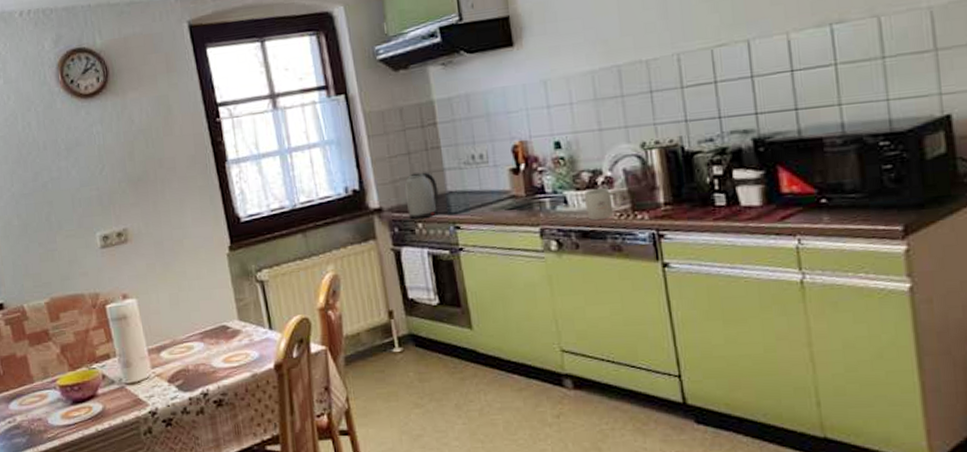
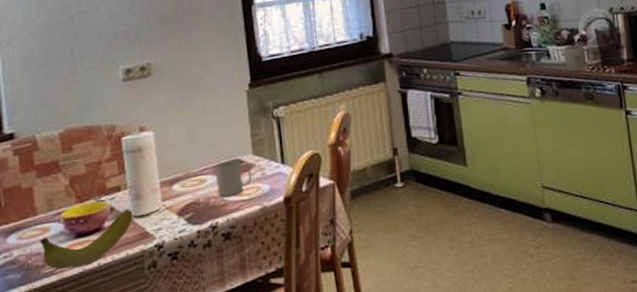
fruit: none [39,376,125,435] -> present [40,209,133,270]
mug: none [201,325,240,364] -> present [215,159,252,197]
kettle: present [404,172,439,220] -> none [413,23,442,66]

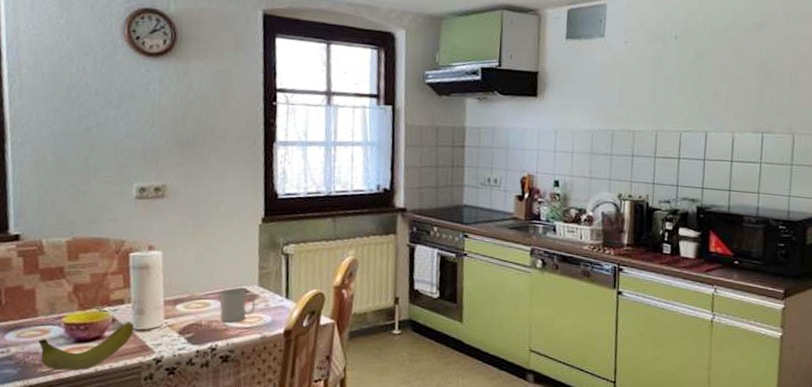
mug: present [563,45,594,73] -> none [568,224,597,250]

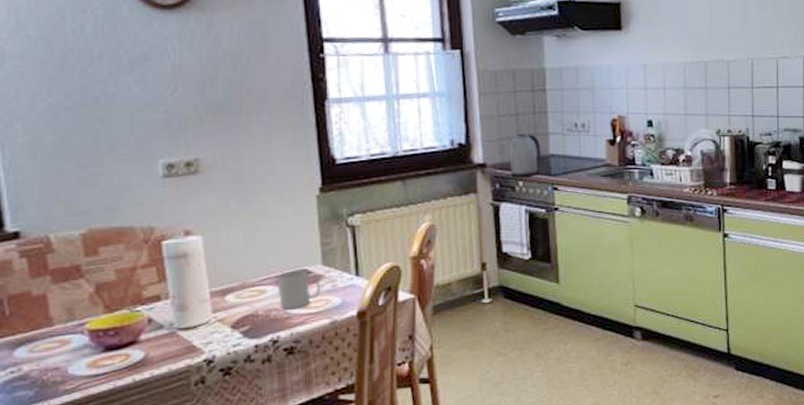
fruit: present [38,322,135,371] -> none [58,320,176,386]
kettle: none [427,184,456,224] -> present [509,134,541,178]

